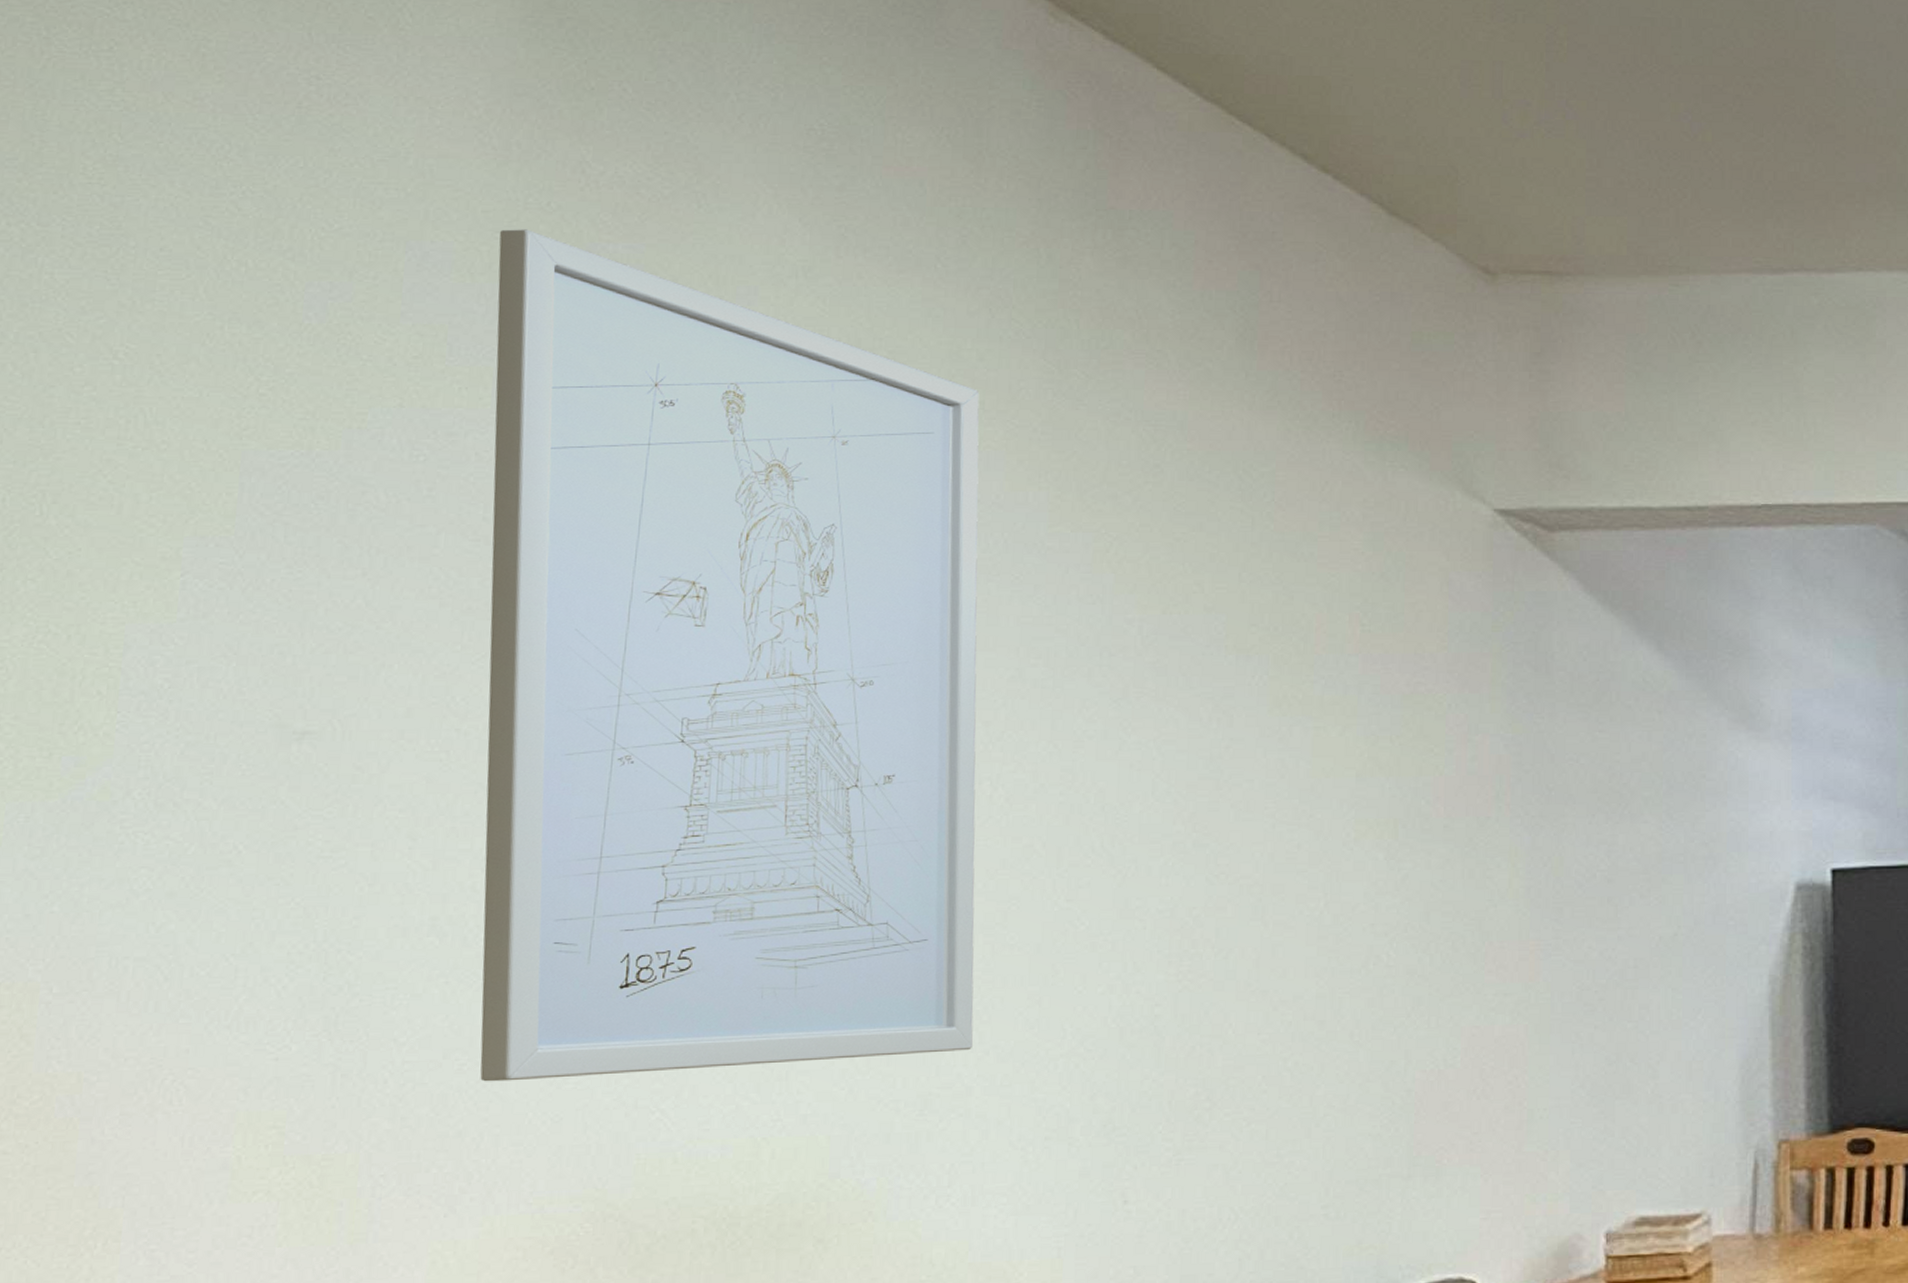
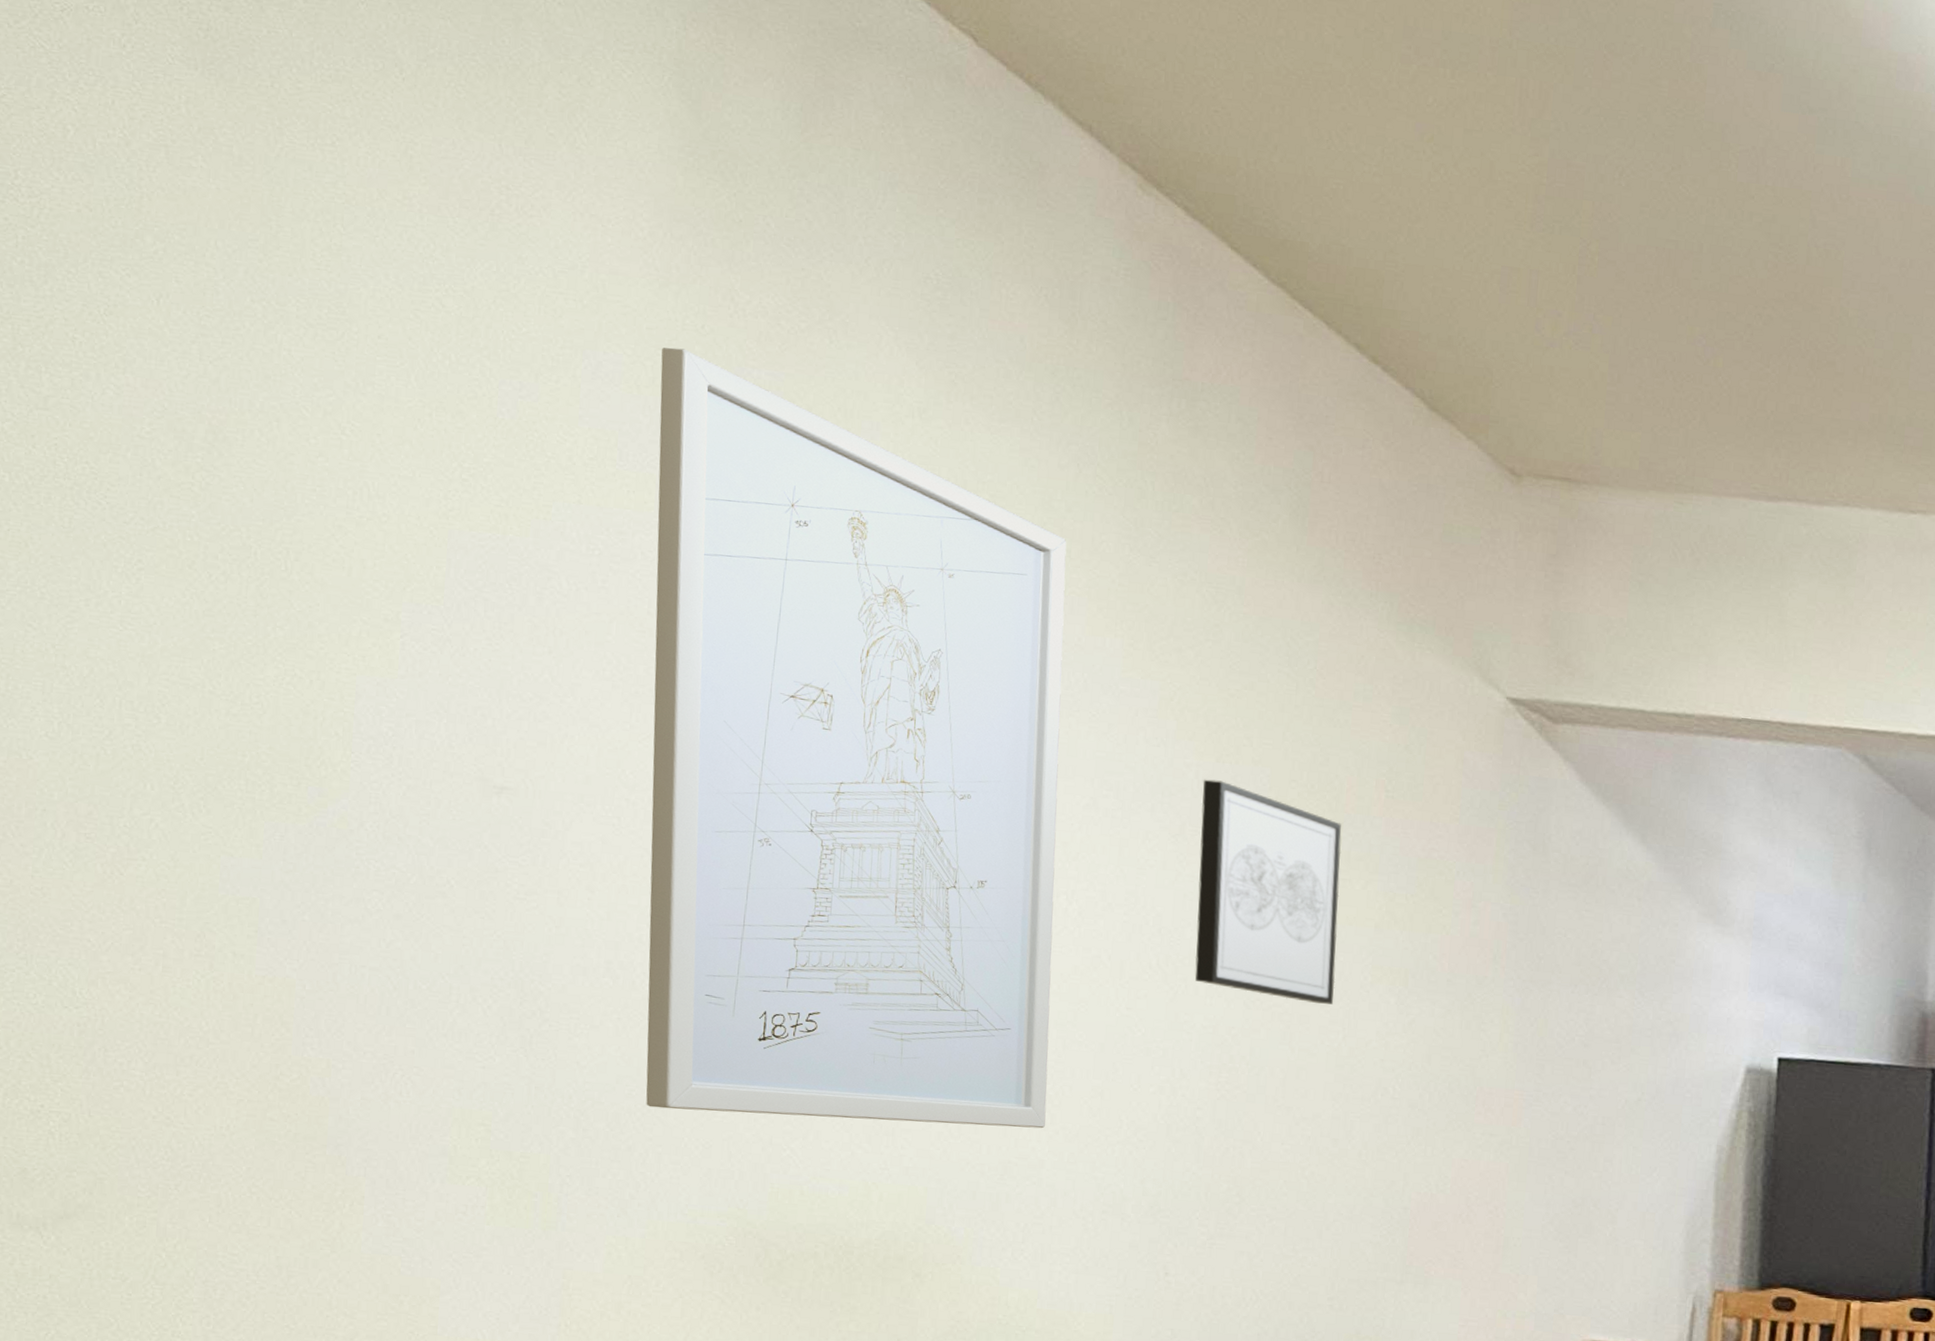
wall art: none [1146,634,1313,869] -> present [1195,779,1342,1004]

